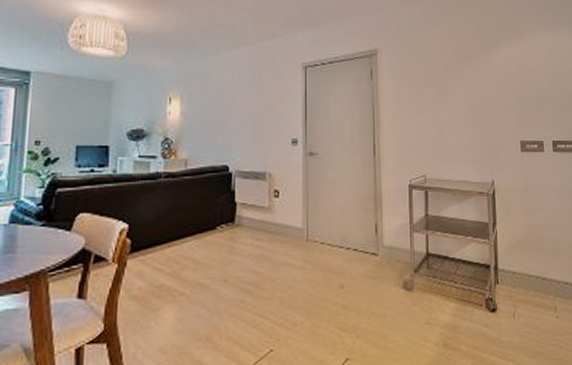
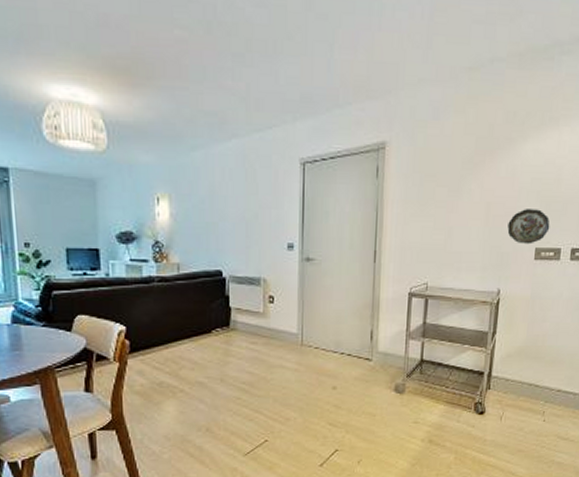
decorative plate: none [492,106,530,138] -> present [507,209,550,245]

